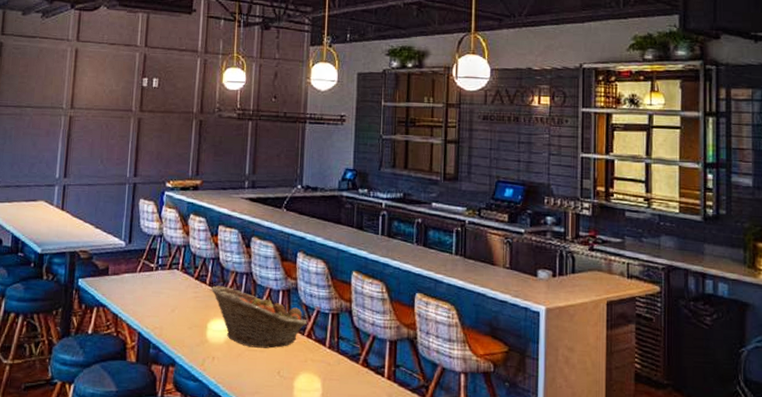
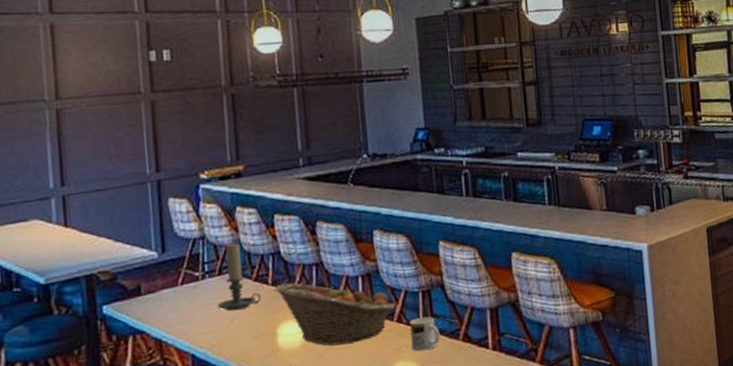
candle holder: none [164,244,199,302] -> present [217,243,261,311]
mug: none [317,336,343,368] -> present [410,316,440,352]

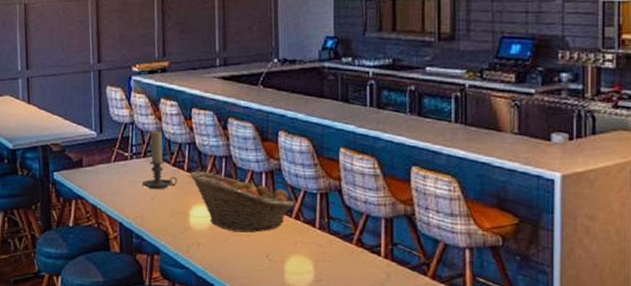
mug: present [410,316,440,352] -> none [307,217,334,249]

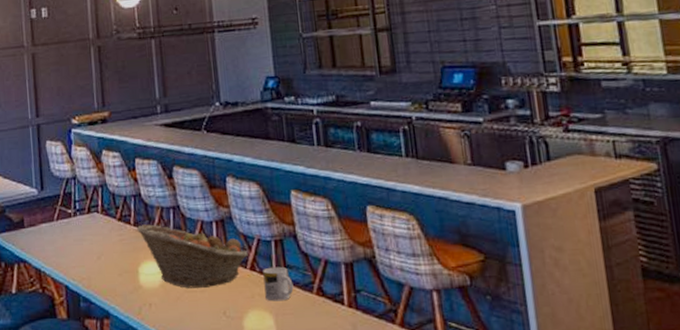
candle holder: present [141,130,178,190] -> none [87,184,125,248]
mug: none [307,217,334,249] -> present [263,266,294,302]

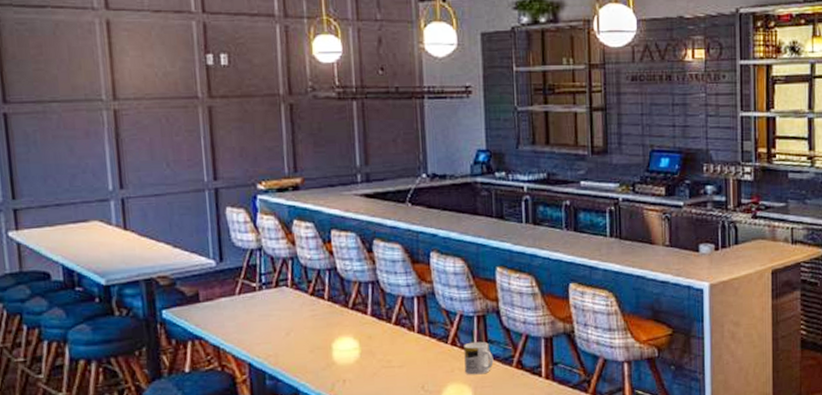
fruit basket: present [137,224,248,289] -> none [332,299,450,364]

